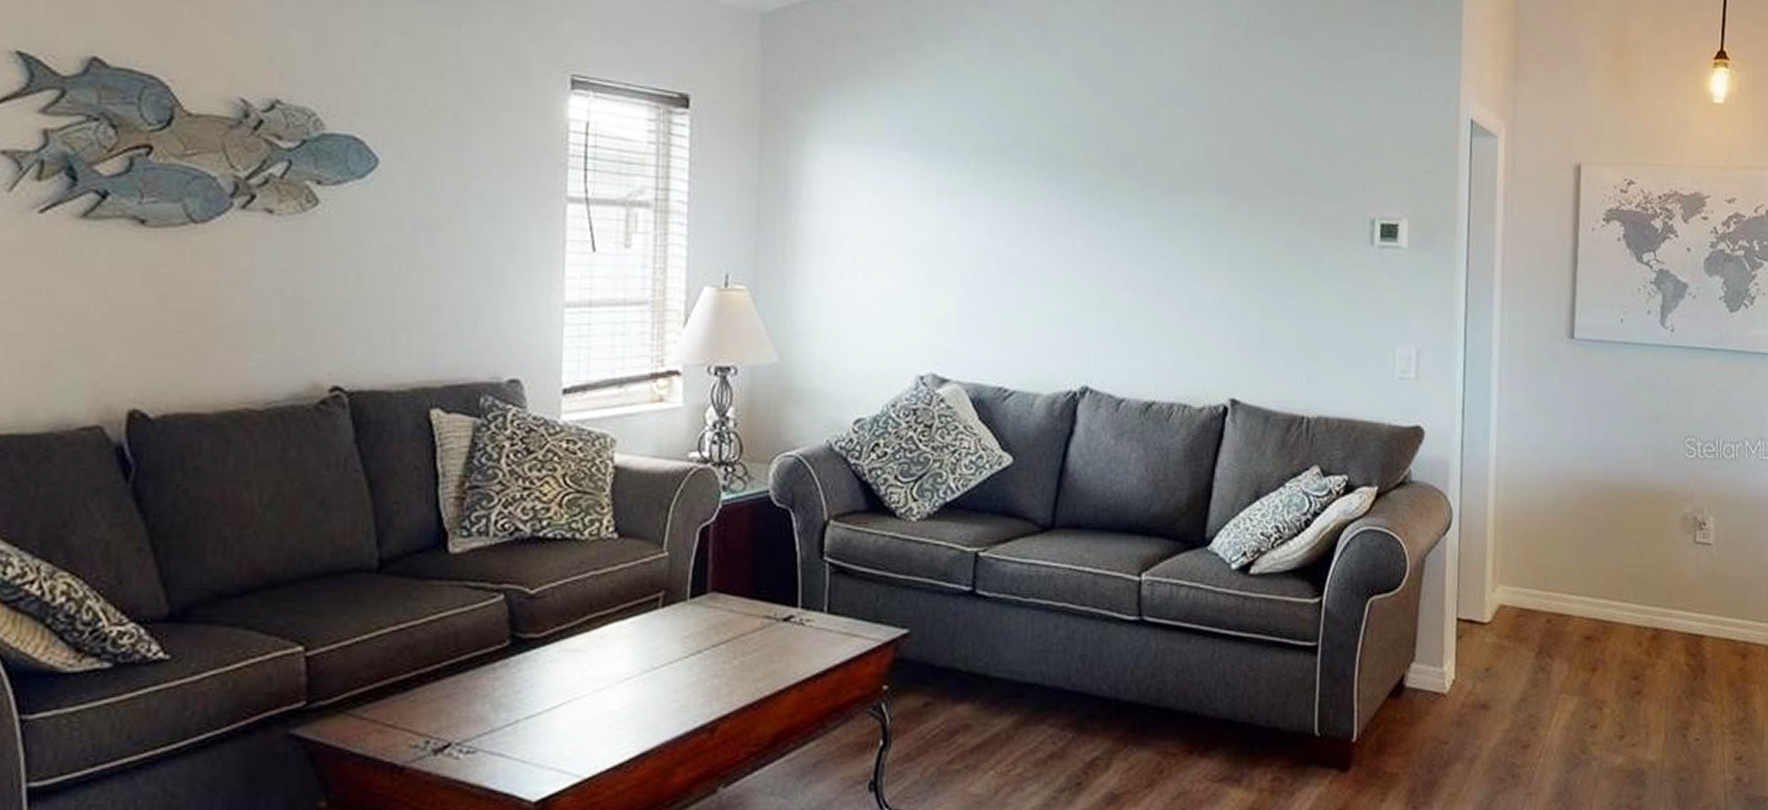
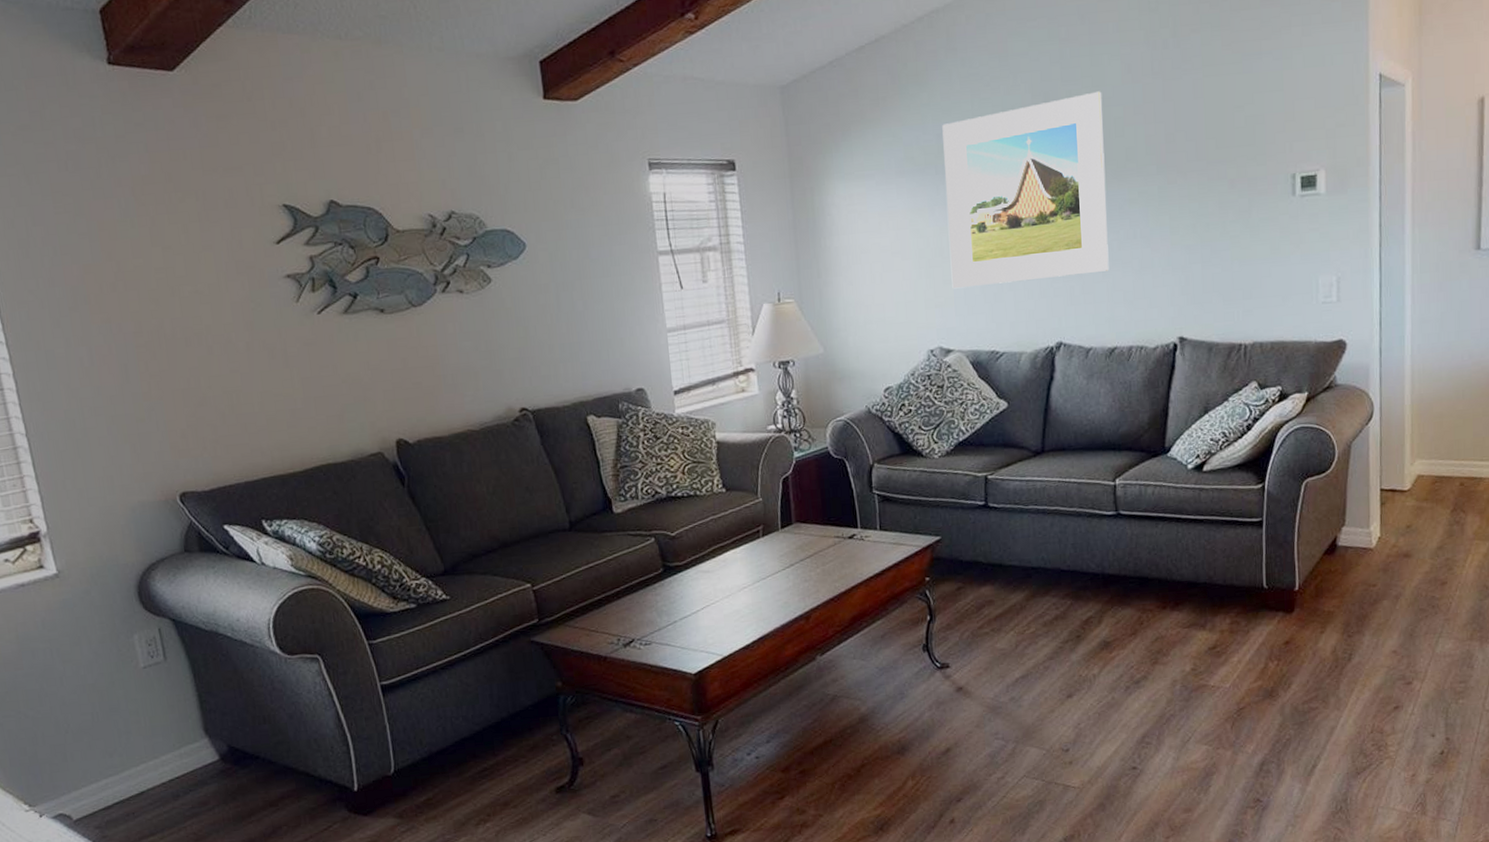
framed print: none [956,85,1159,305] -> present [942,91,1109,289]

